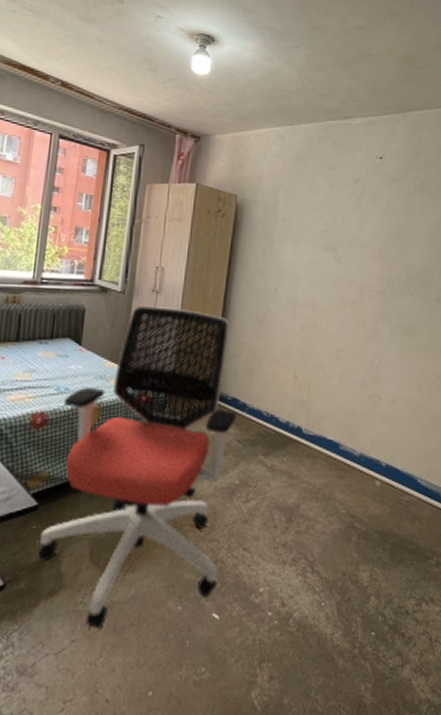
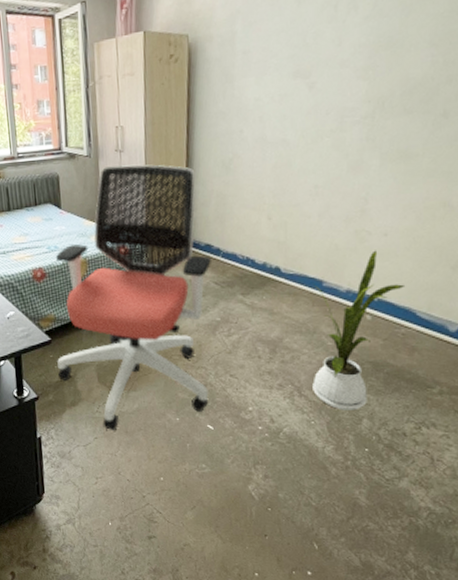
house plant: none [325,416,409,588] -> present [312,250,406,410]

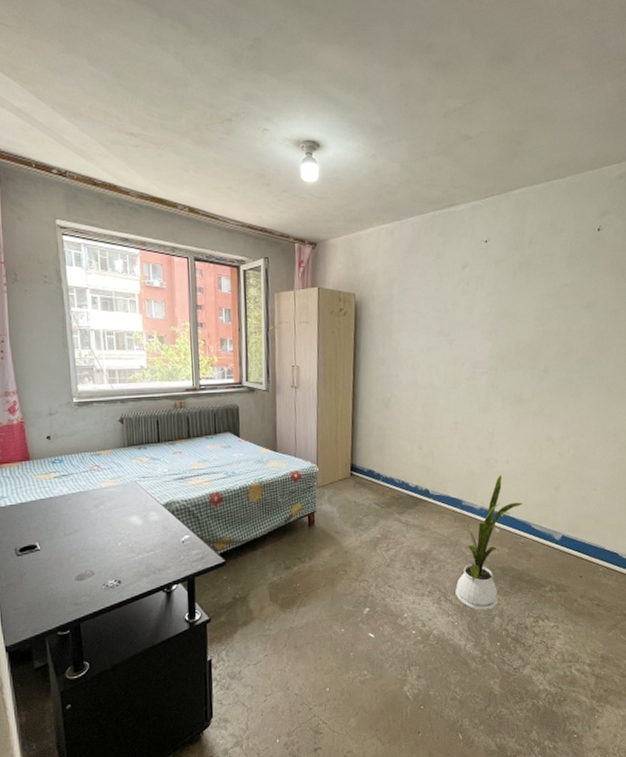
office chair: present [55,164,211,431] -> none [231,399,373,647]

